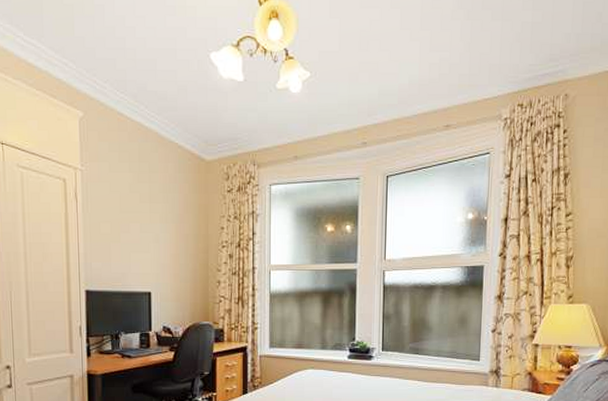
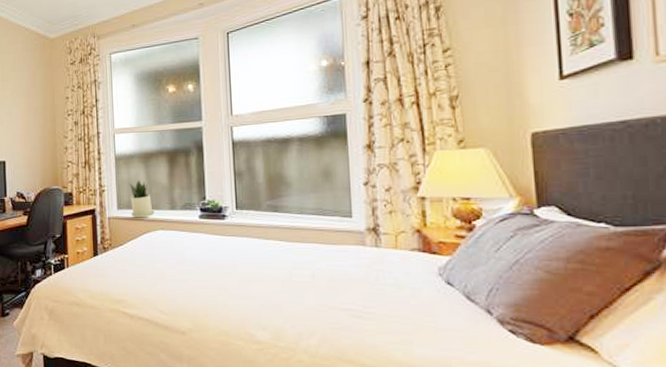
planter: none [282,319,306,357] -> present [129,180,155,218]

